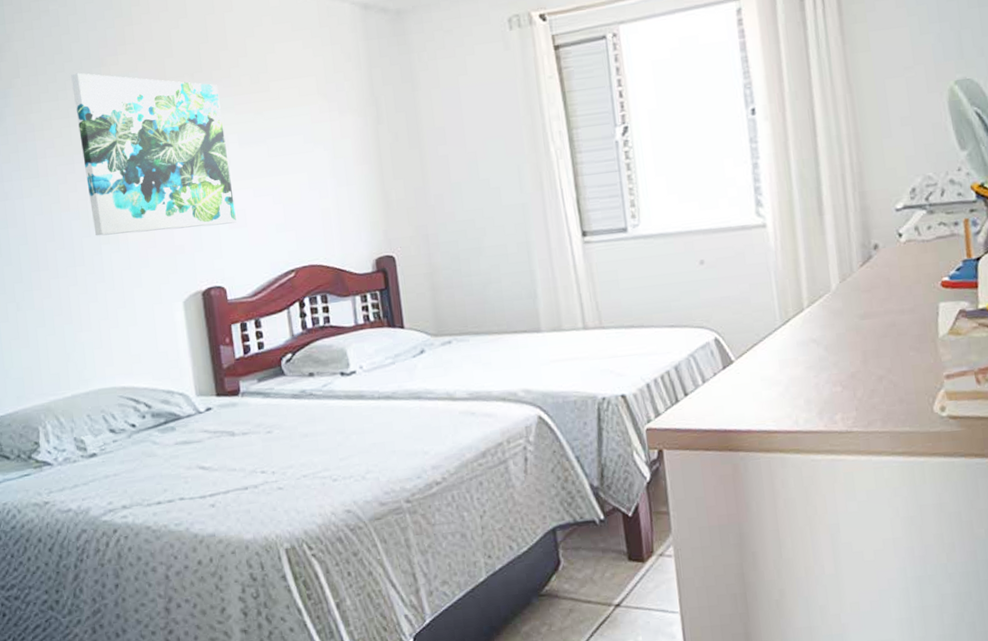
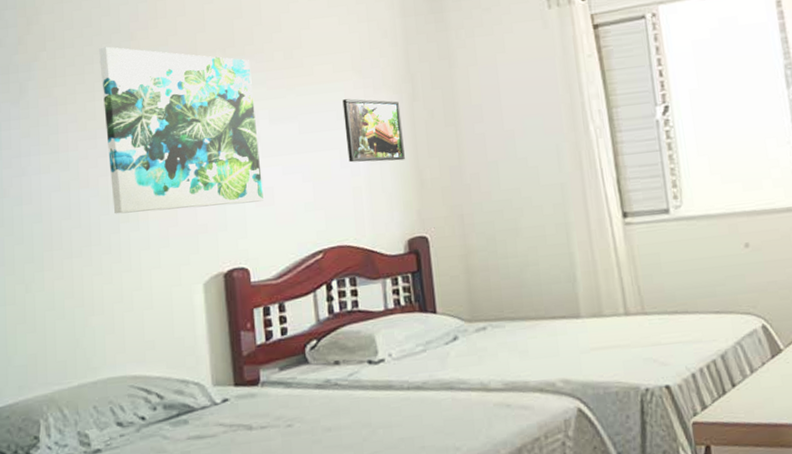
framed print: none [309,122,371,185] -> present [342,98,405,163]

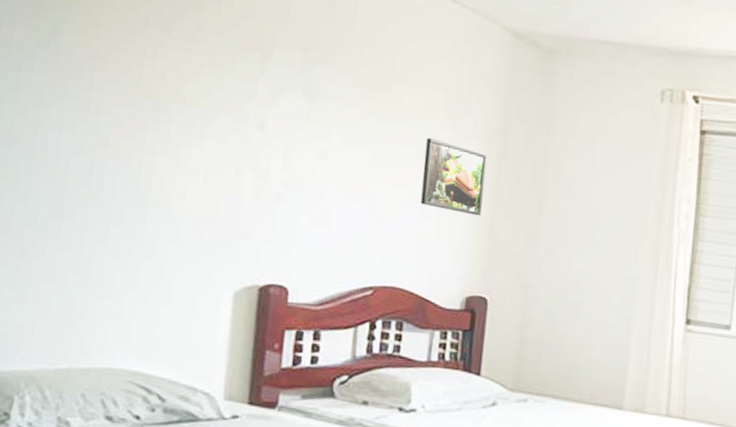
wall art: present [99,46,264,214] -> none [143,9,332,222]

